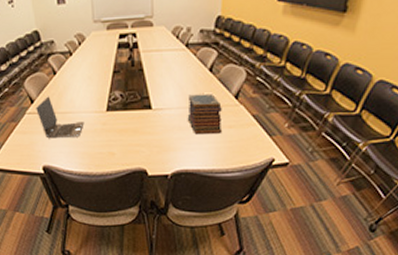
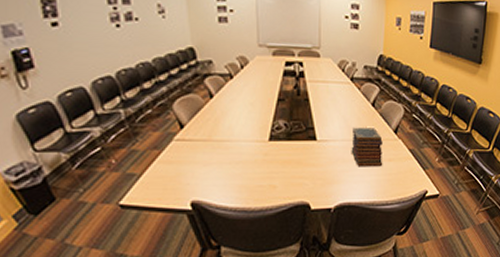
laptop: present [36,96,84,139] -> none [186,121,244,170]

